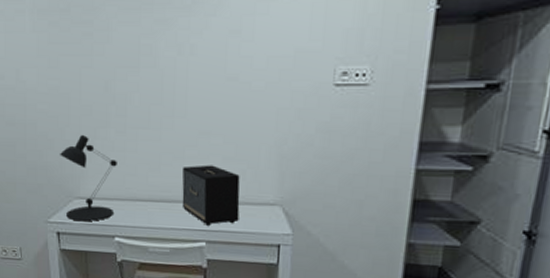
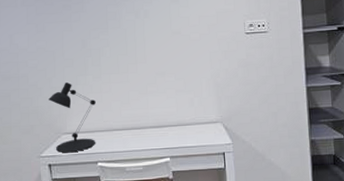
speaker: present [182,164,240,226] -> none [147,97,193,144]

